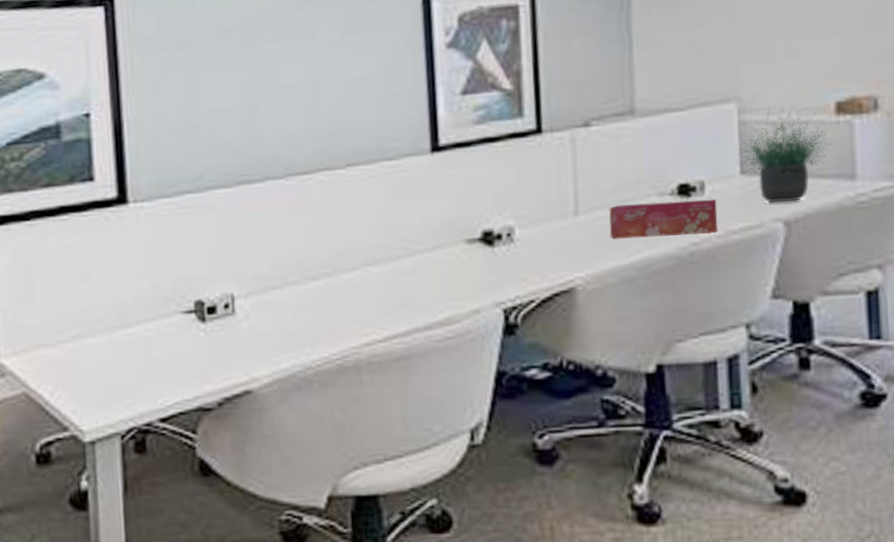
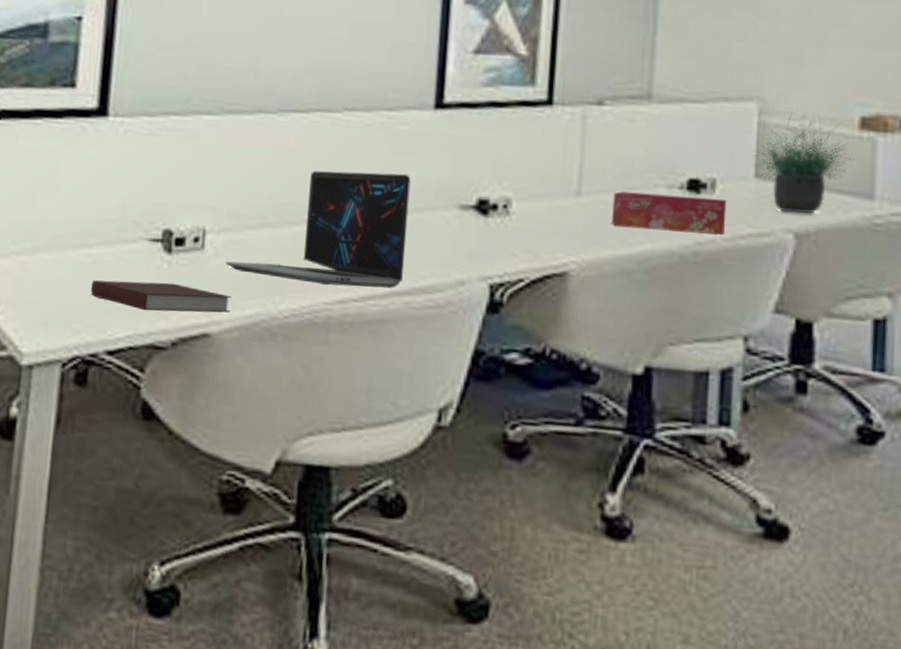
notebook: none [136,349,267,378] -> present [91,280,231,313]
laptop: none [256,218,422,332] -> present [225,171,411,289]

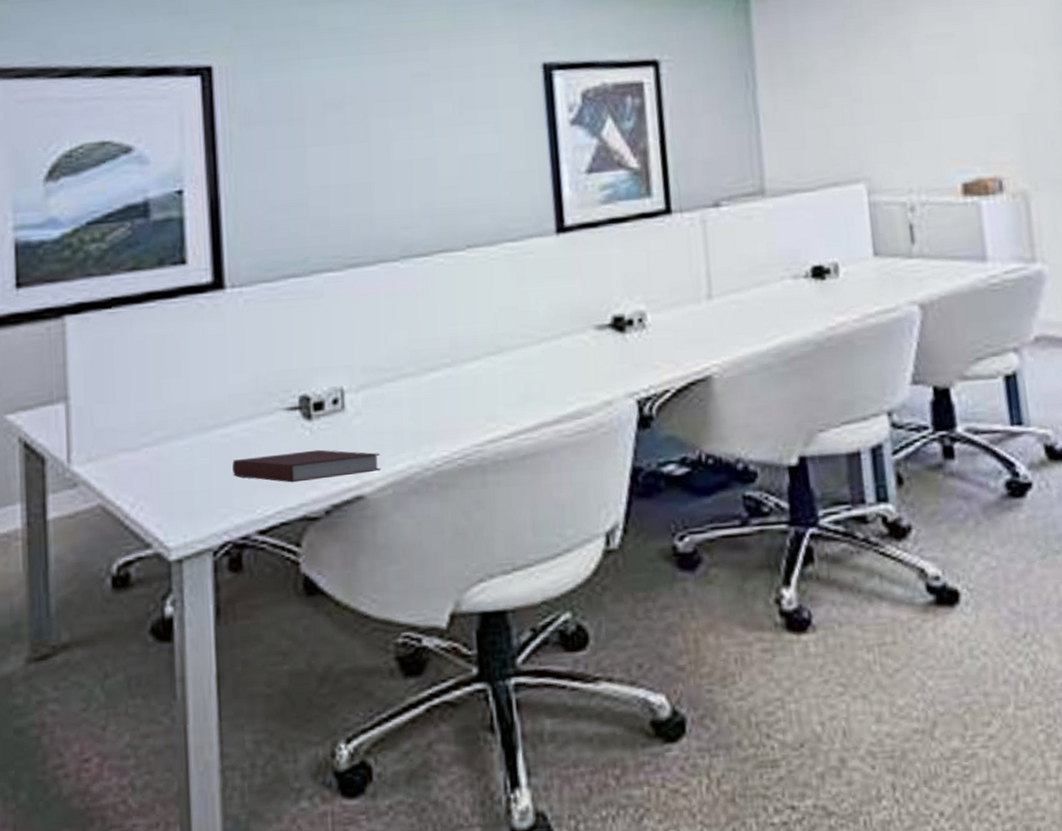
laptop: present [225,171,411,289] -> none [369,303,550,428]
tissue box: present [612,191,727,235] -> none [743,281,854,324]
potted plant: present [752,111,853,214] -> none [867,187,962,286]

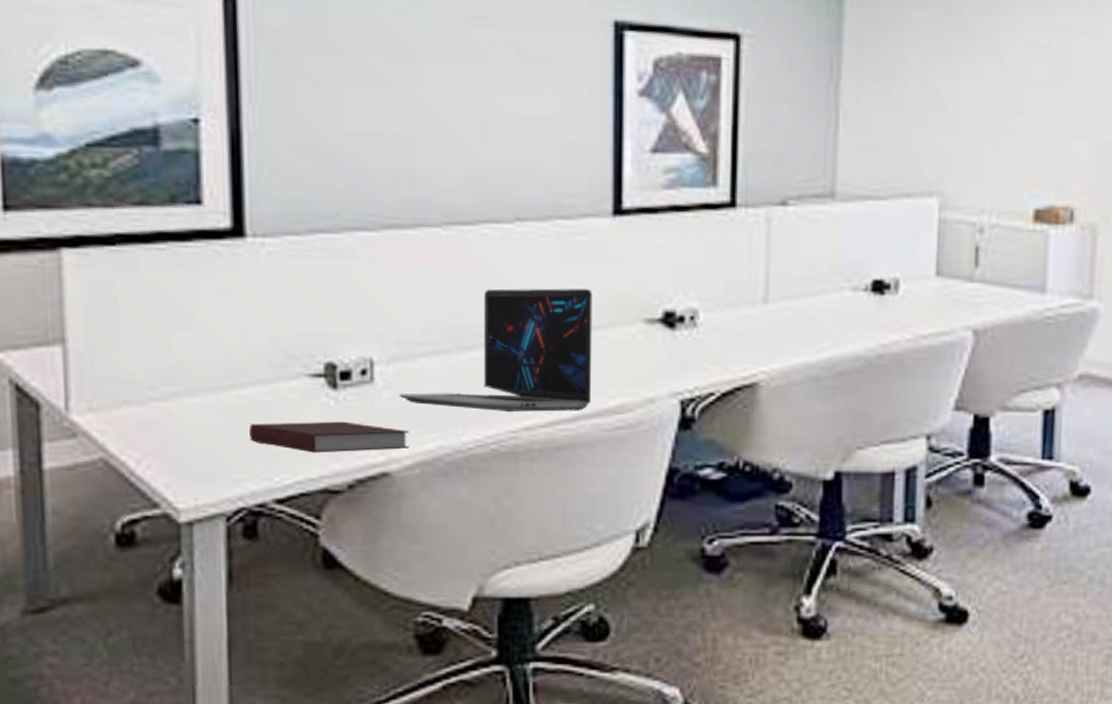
laptop: none [369,303,550,428] -> present [399,288,593,413]

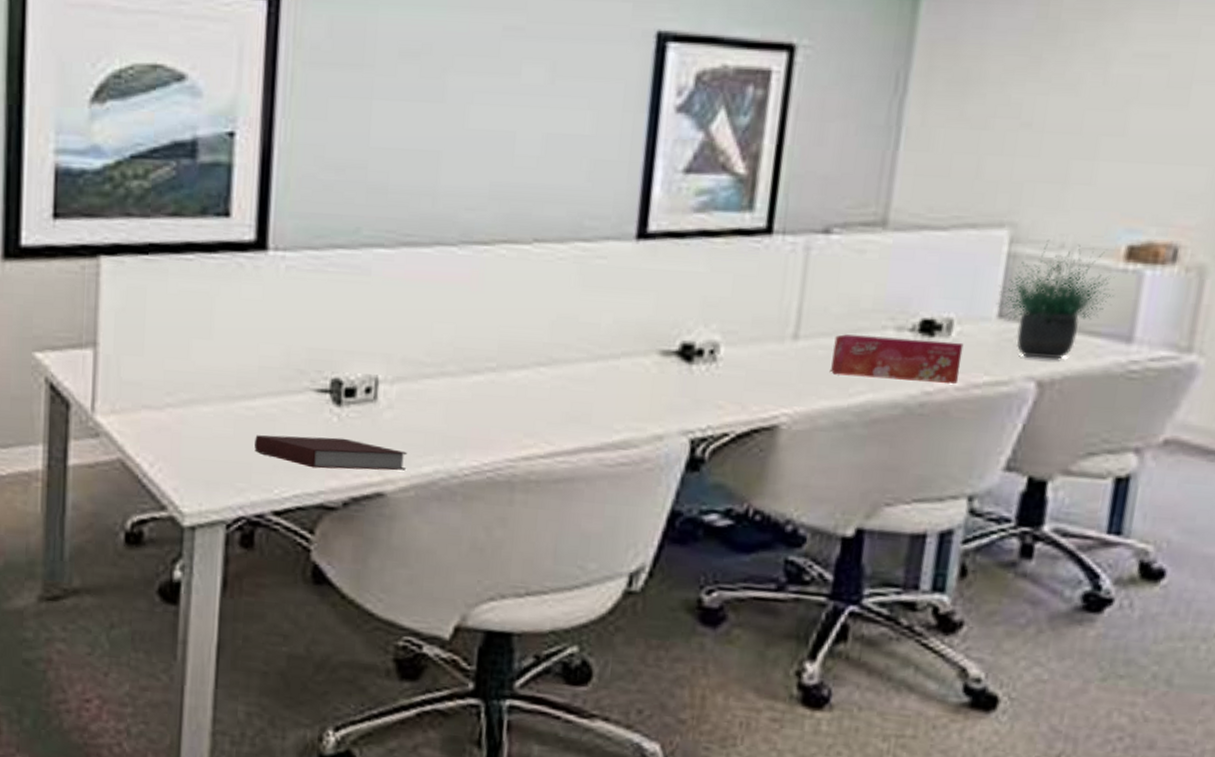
laptop: present [399,288,593,413] -> none [400,312,607,444]
tissue box: none [799,296,910,336] -> present [831,334,964,384]
potted plant: none [933,205,1027,310] -> present [997,239,1115,360]

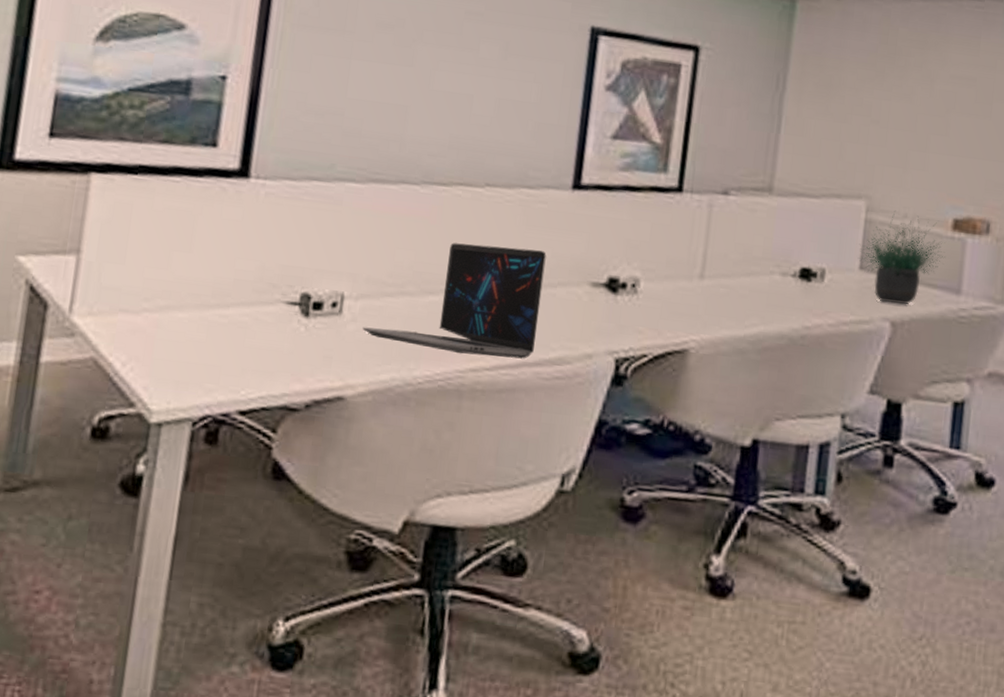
notebook: present [254,435,407,471] -> none [225,340,367,377]
laptop: none [400,312,607,444] -> present [362,243,547,359]
tissue box: present [831,334,964,384] -> none [730,276,834,321]

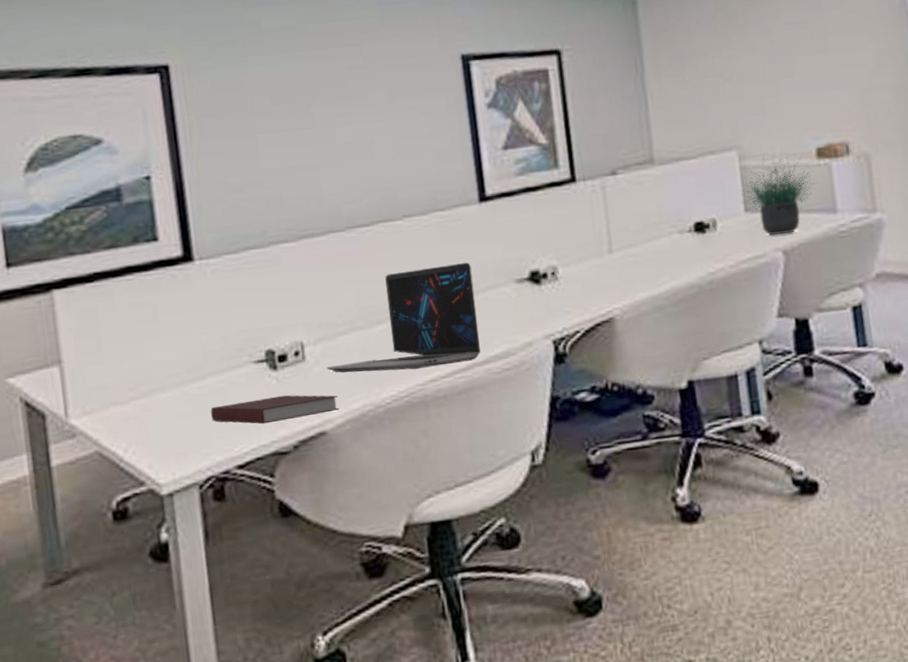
notebook: none [225,340,367,377] -> present [211,395,339,424]

